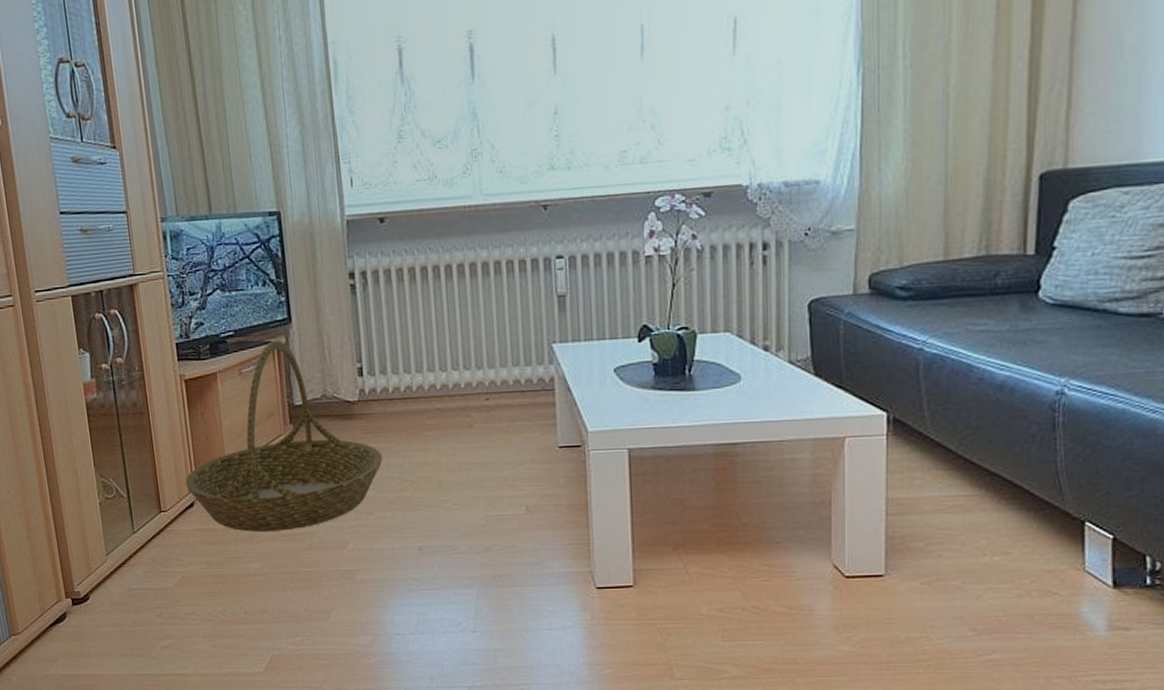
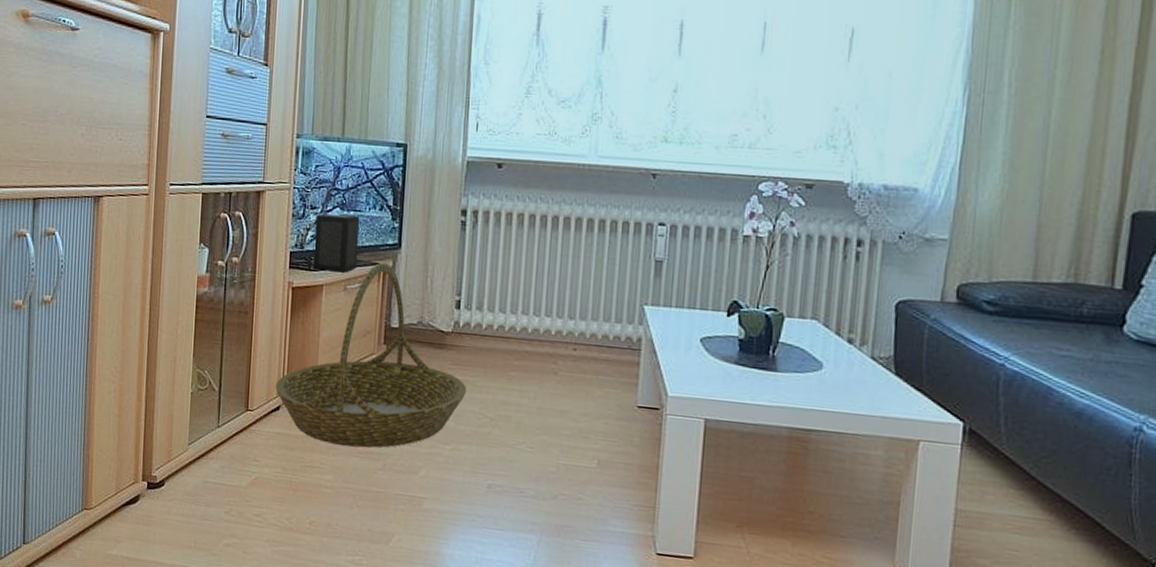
speaker: none [196,295,249,359] -> present [313,213,360,273]

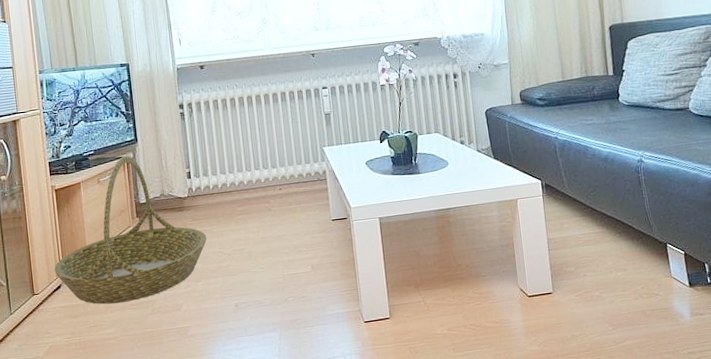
speaker: present [313,213,360,273] -> none [65,124,105,173]

